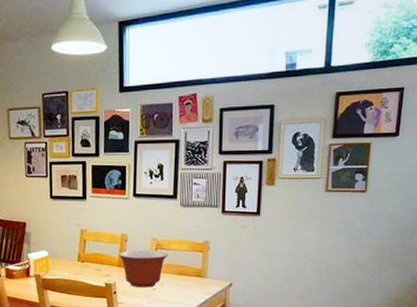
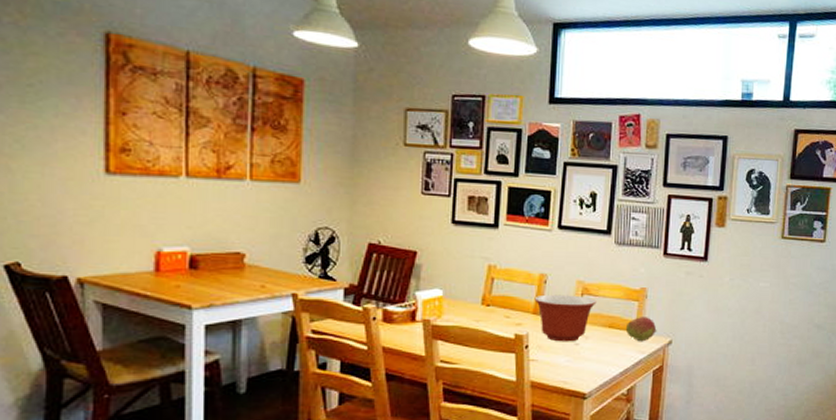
fruit: none [193,265,219,285] -> present [625,317,657,341]

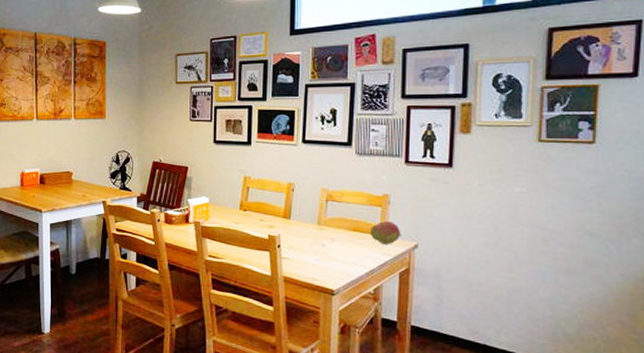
mixing bowl: present [534,294,597,342] -> none [284,201,341,243]

